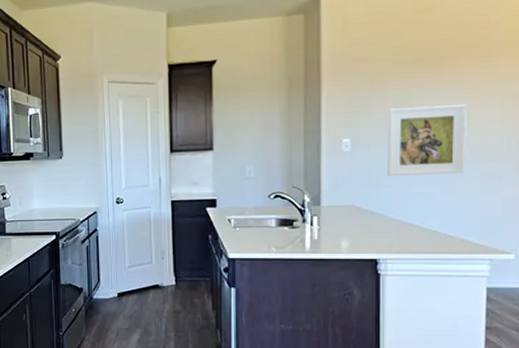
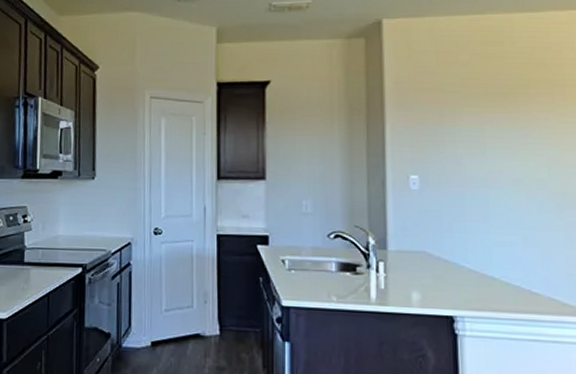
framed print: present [387,103,466,176] -> none [459,144,548,222]

